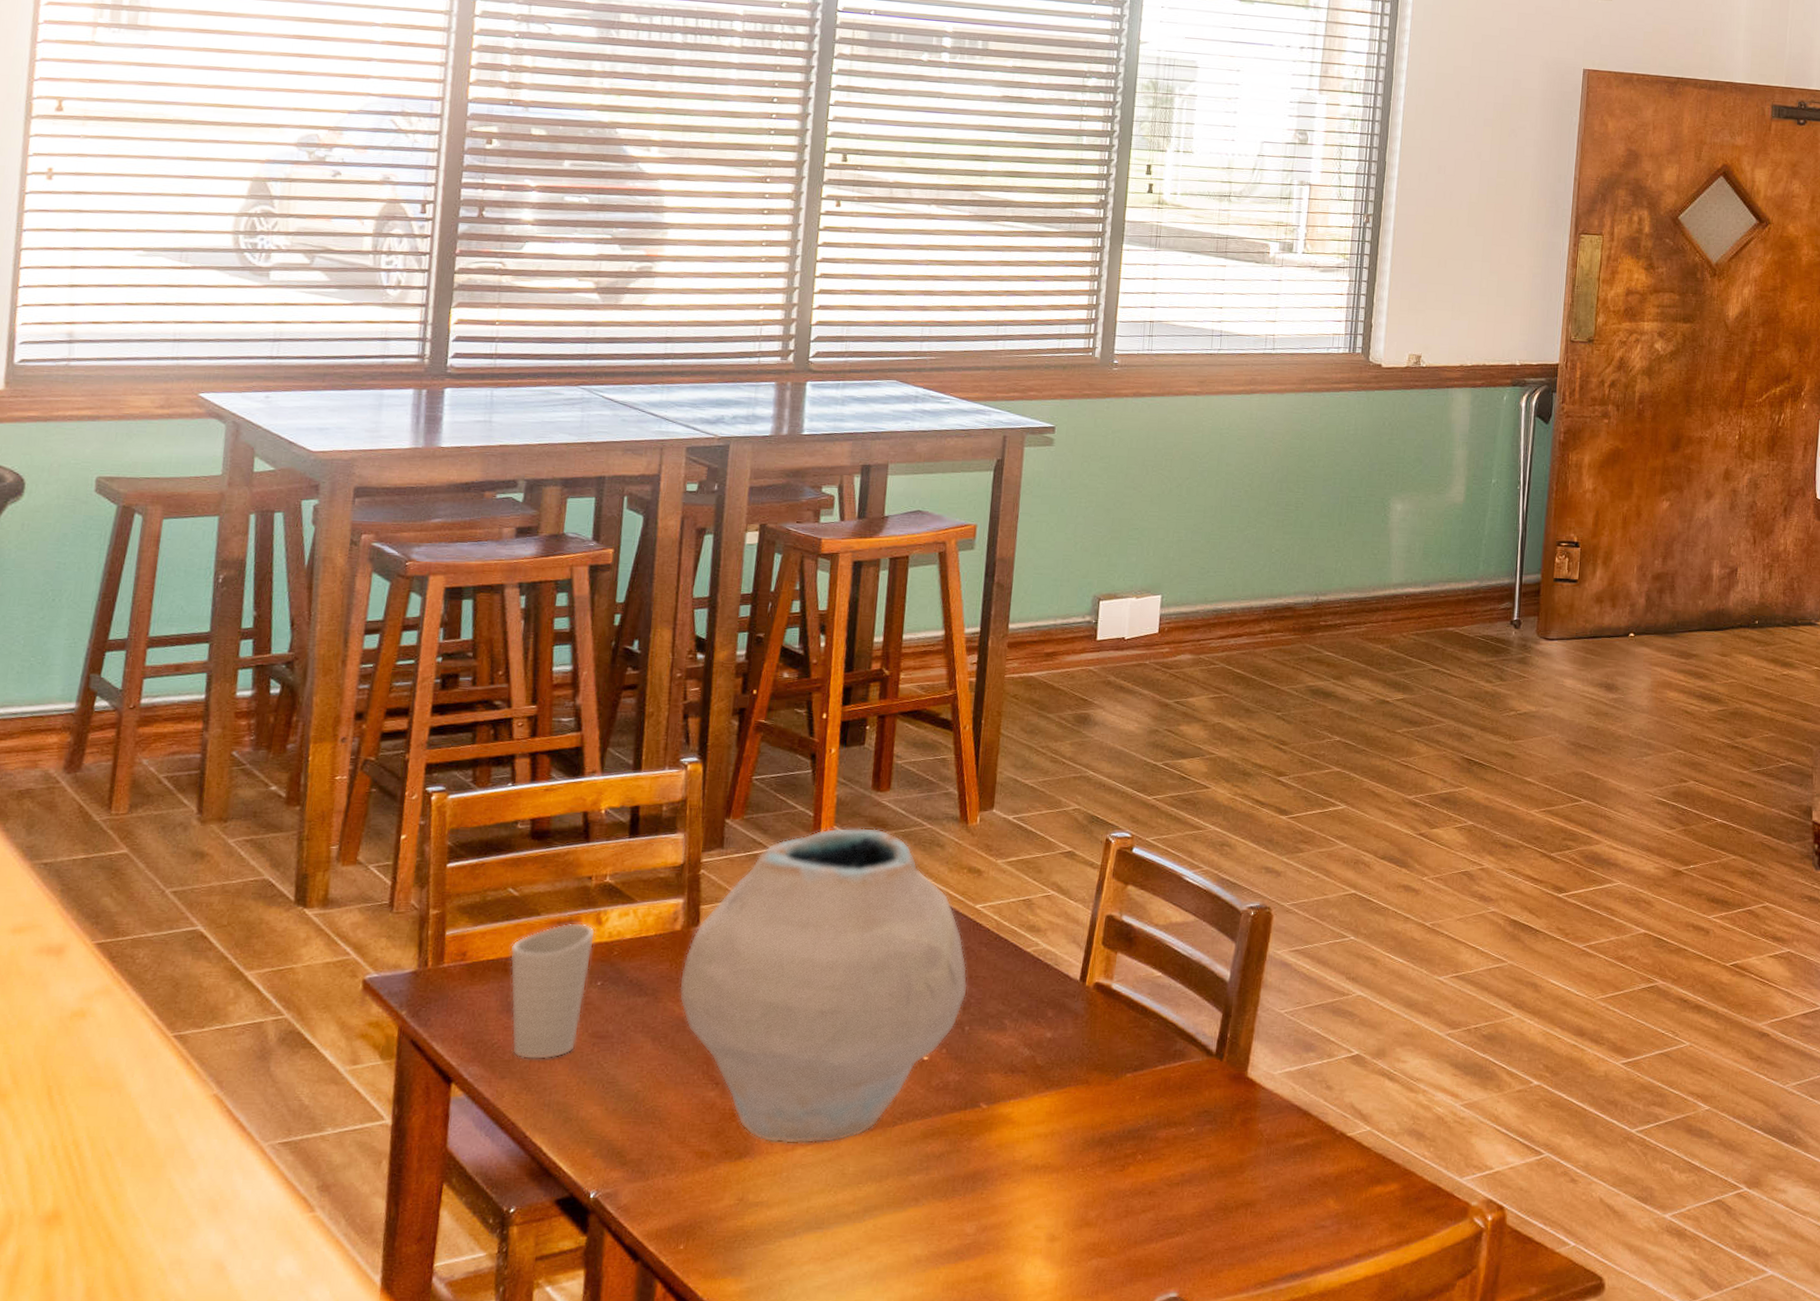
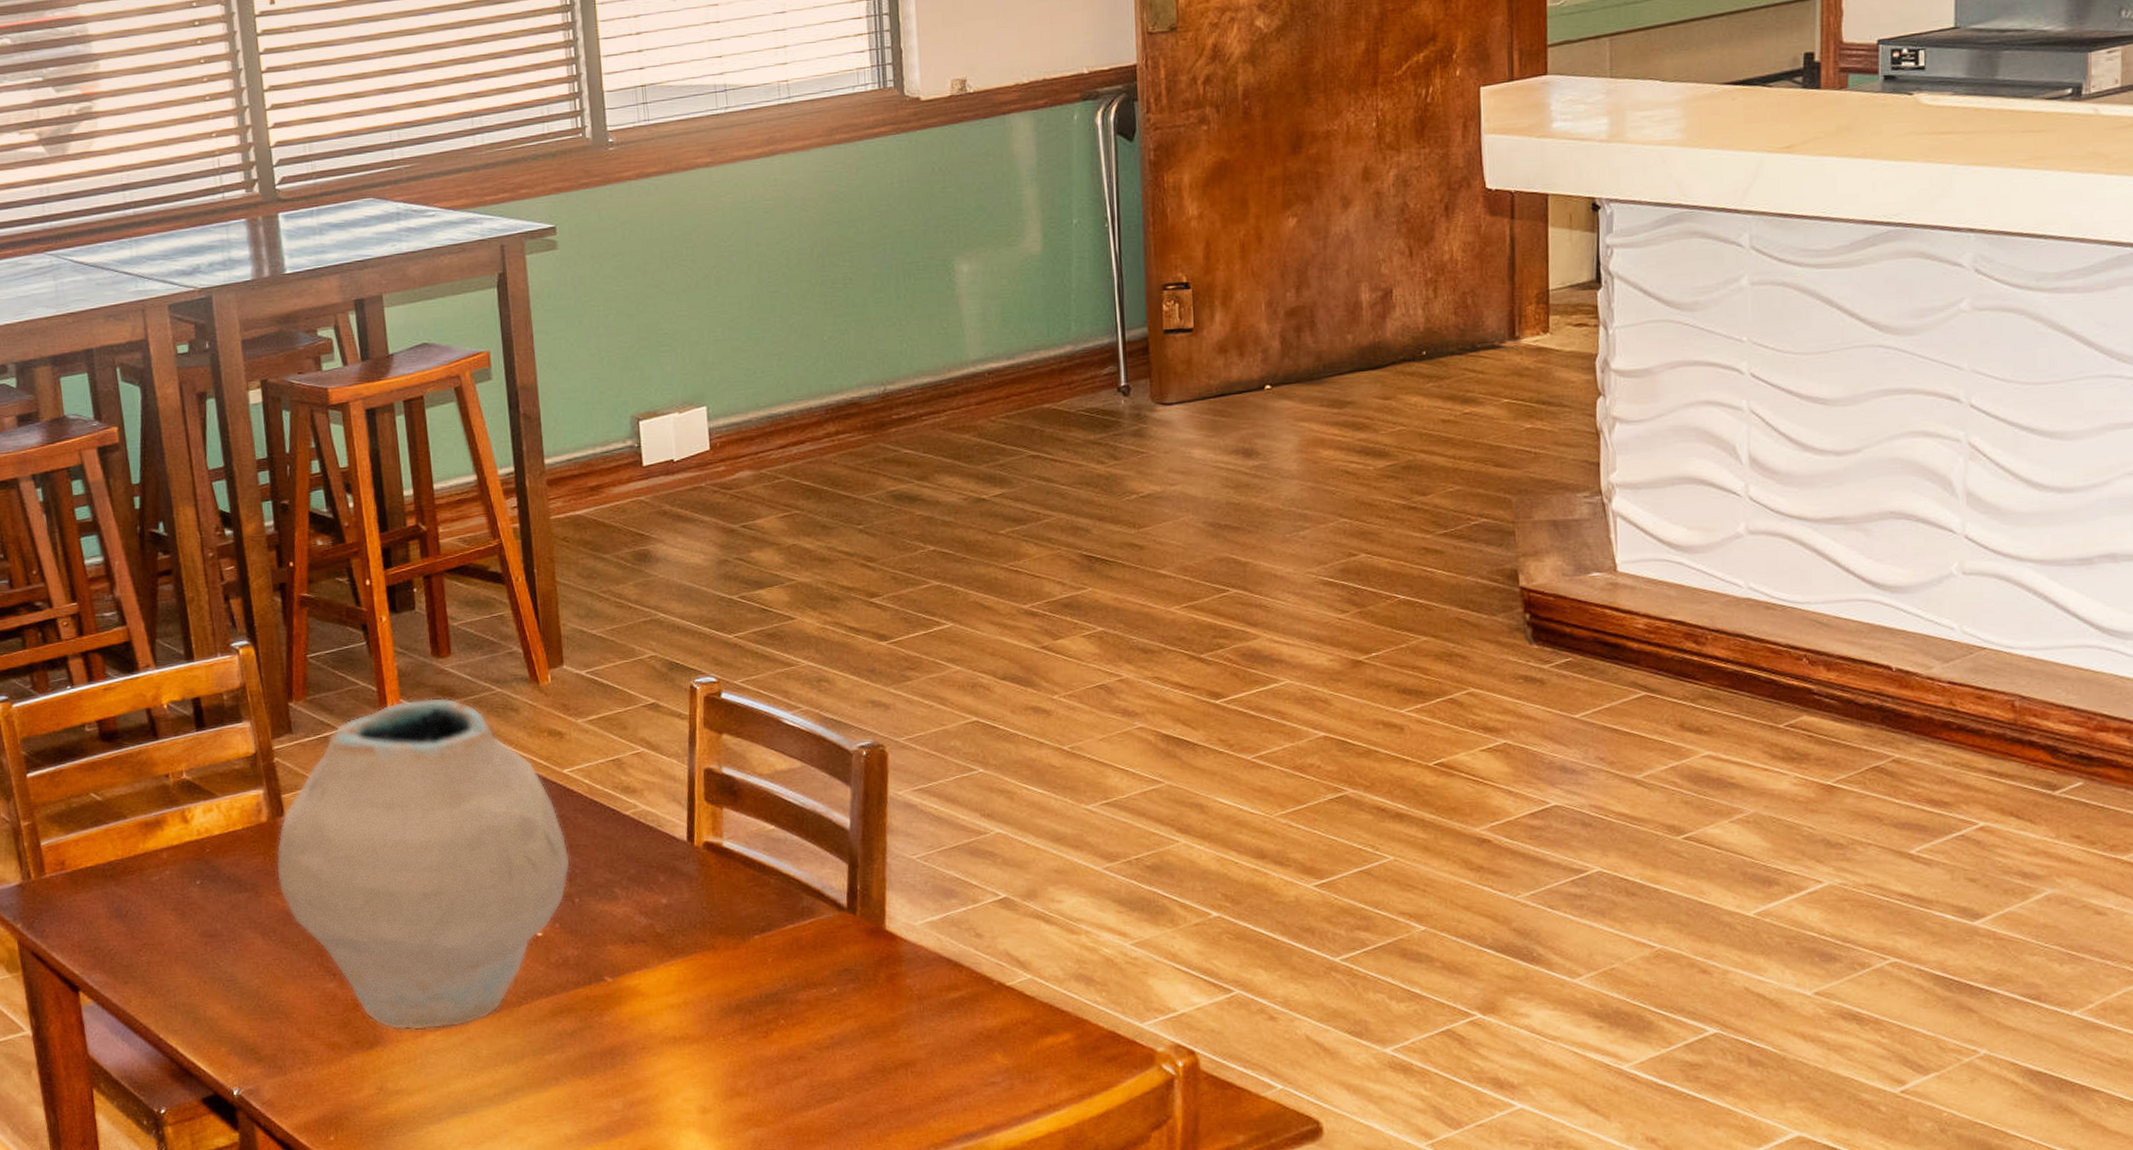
cup: present [510,922,596,1060] -> none [105,822,189,964]

